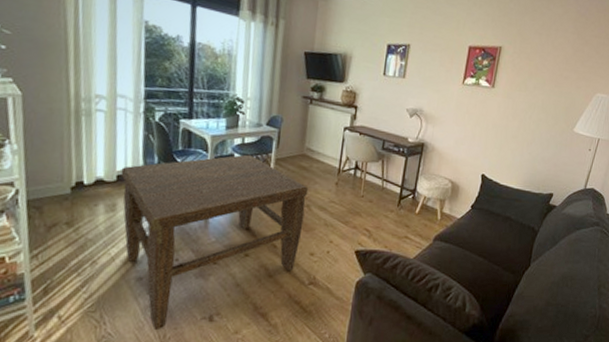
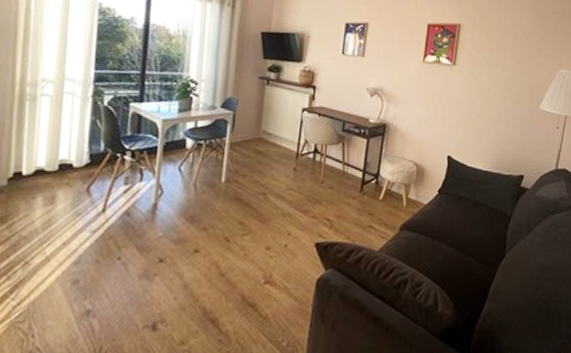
coffee table: present [120,154,309,331] -> none [63,139,265,343]

